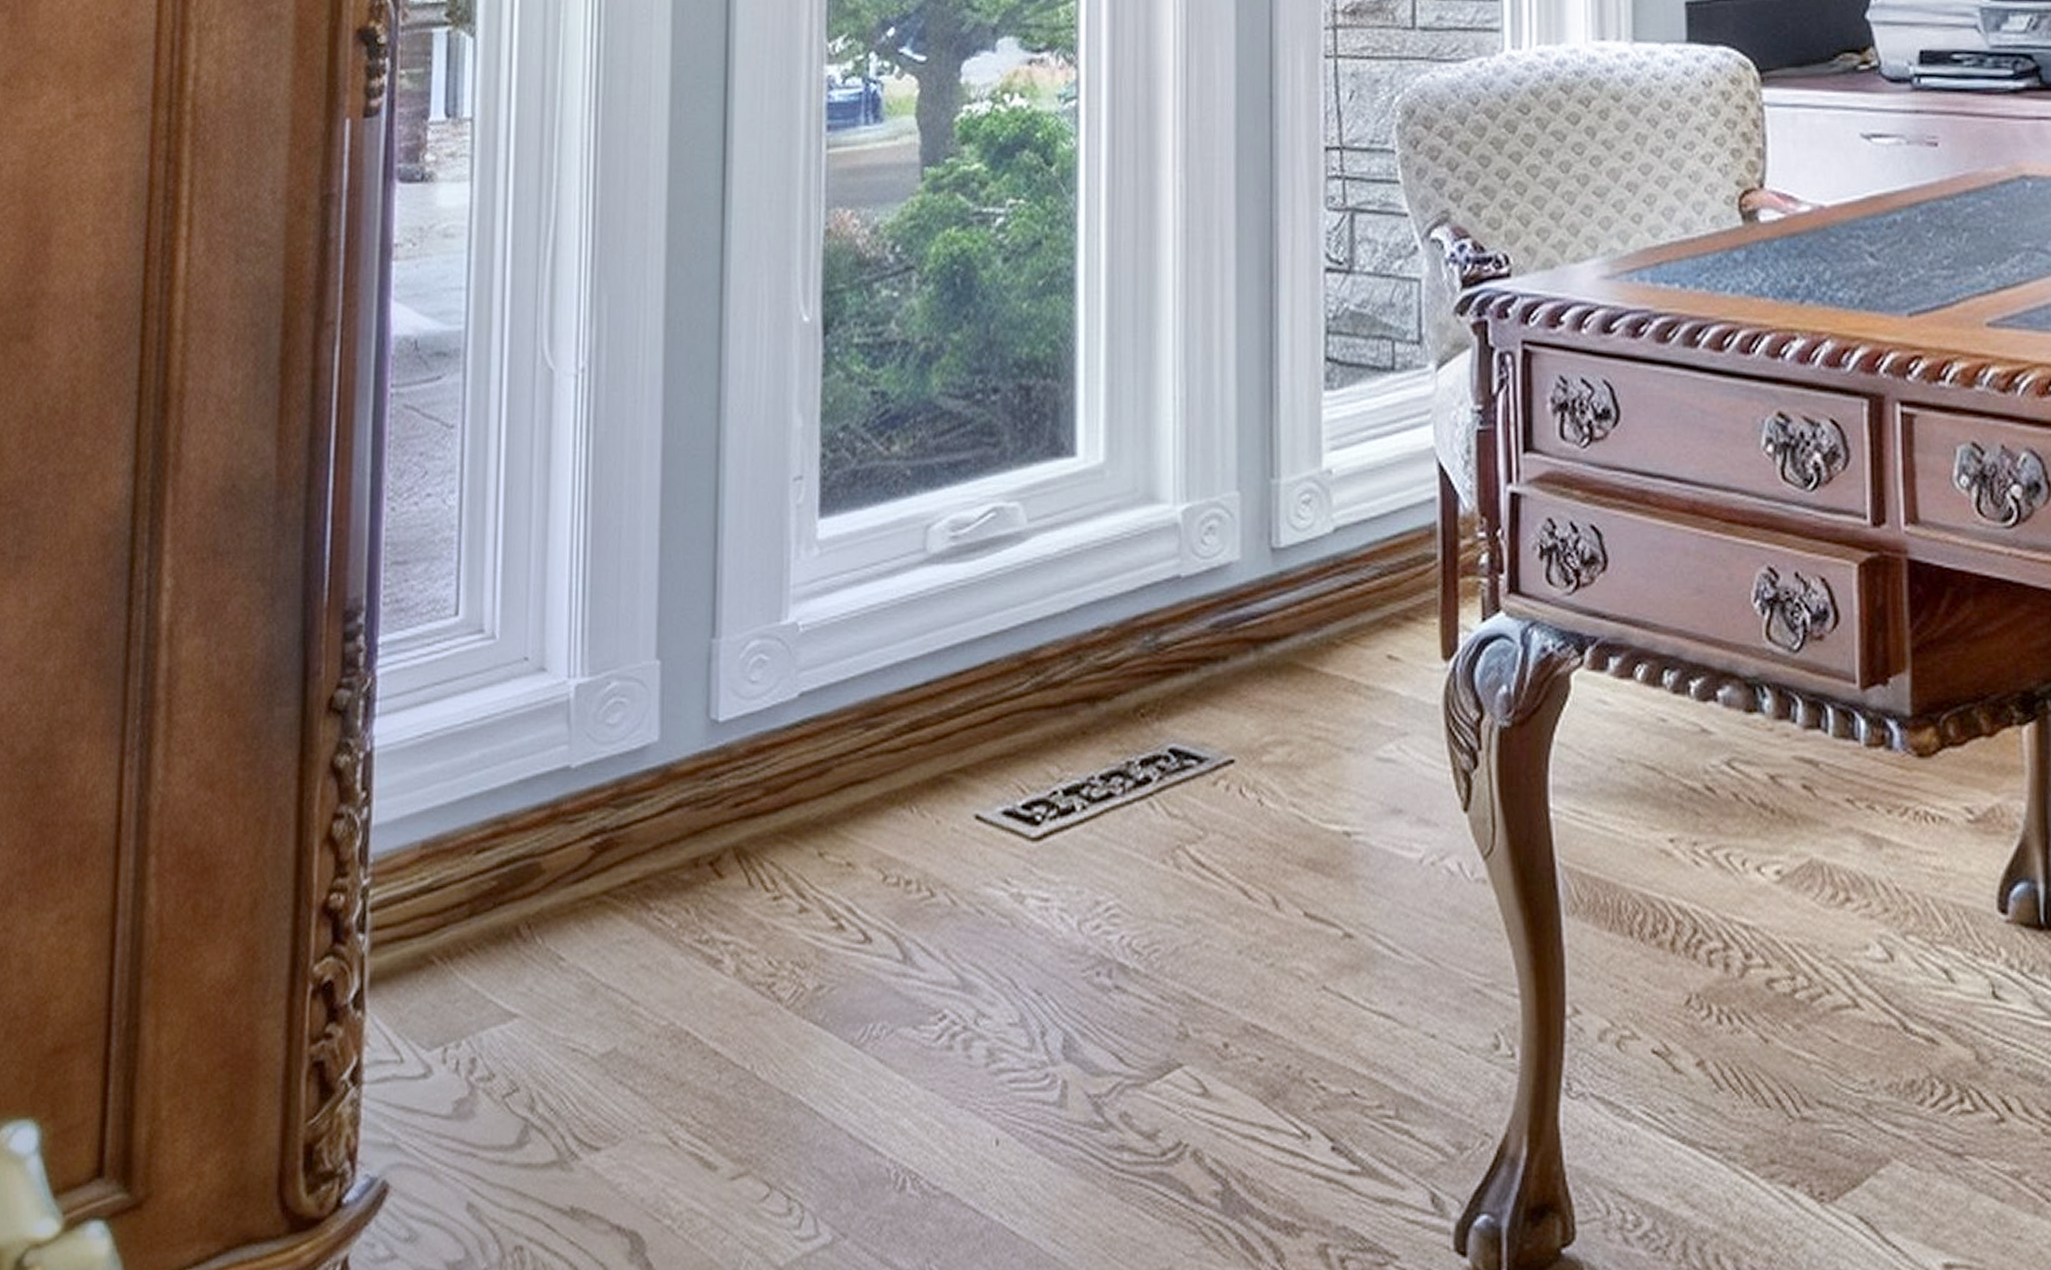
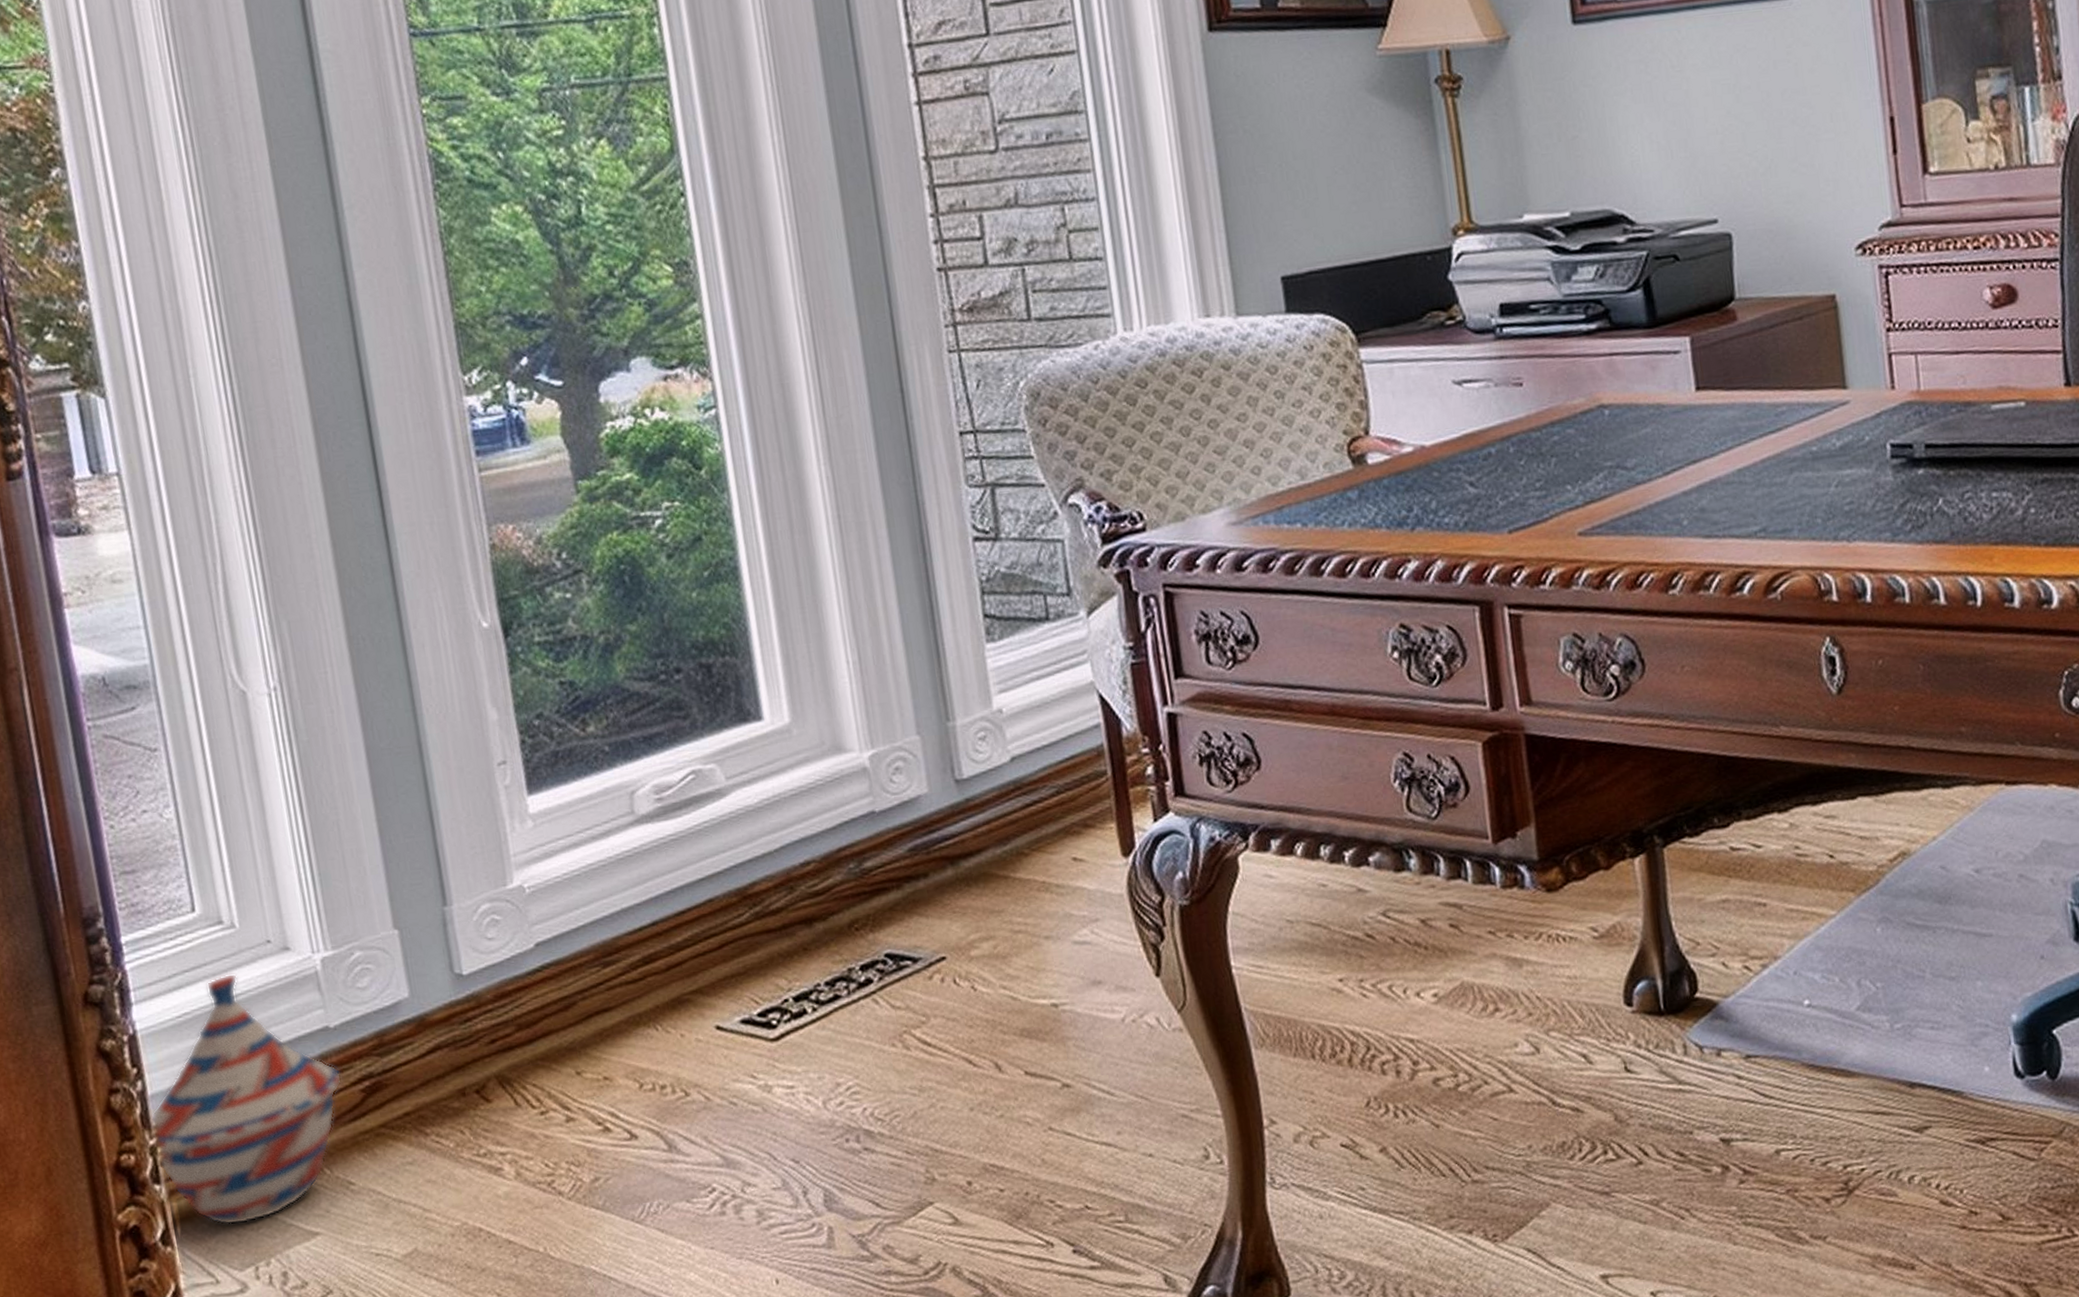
woven basket: none [369,692,573,993] -> present [152,973,342,1225]

